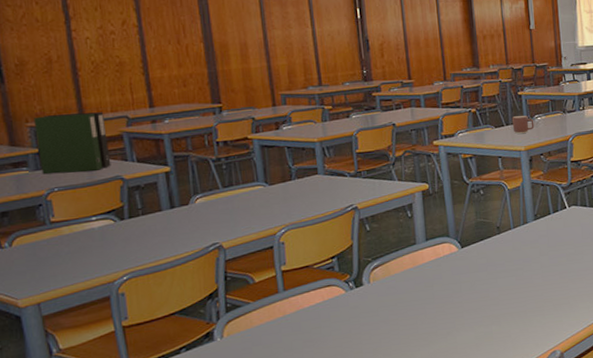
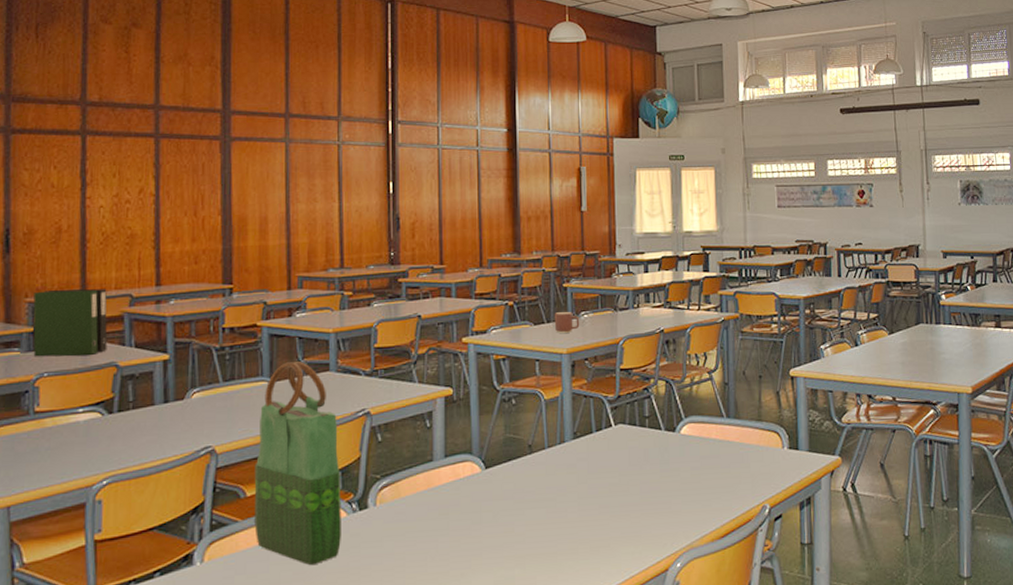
tote bag: none [259,167,343,334] -> present [254,360,342,565]

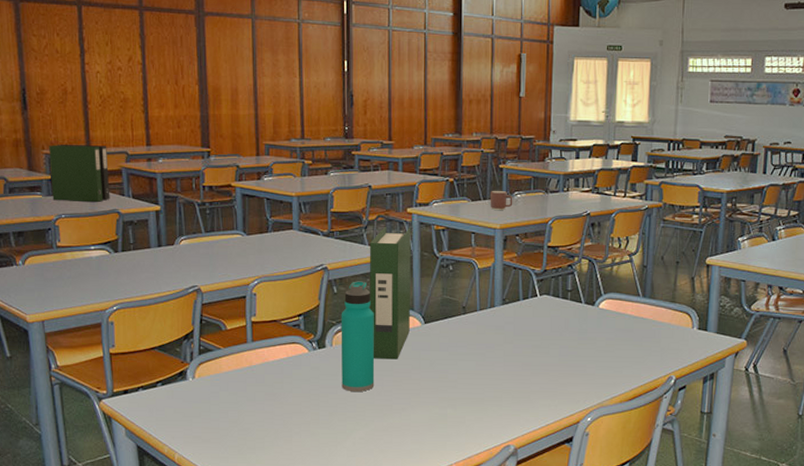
tote bag: present [254,360,342,565] -> none [233,218,304,389]
water bottle: none [386,425,427,560] -> present [341,281,375,392]
binder: none [419,359,468,517] -> present [369,227,411,360]

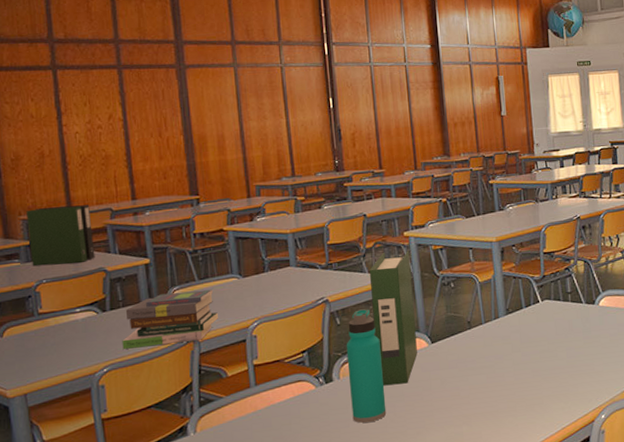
books: none [131,242,222,291] -> present [122,289,219,349]
mug: present [490,191,513,210] -> none [483,205,506,224]

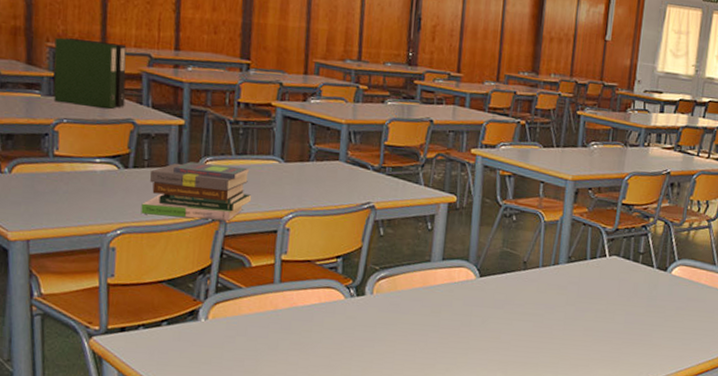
water bottle: present [346,309,387,423] -> none [379,224,424,347]
binder: present [369,251,418,386] -> none [418,167,474,314]

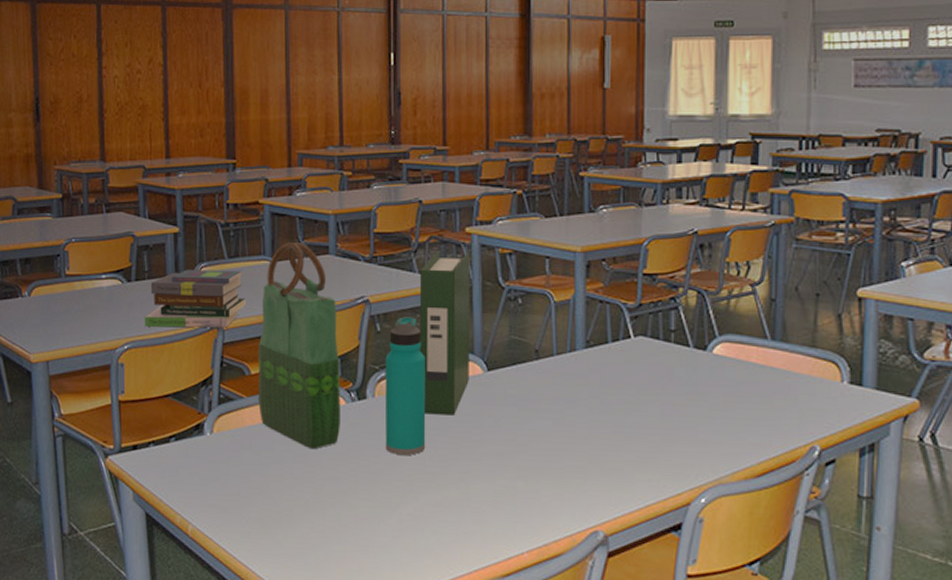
binder: present [53,37,127,109] -> none [61,159,125,224]
tote bag: none [257,145,343,338] -> present [258,241,341,449]
water bottle: none [379,224,424,347] -> present [385,317,426,455]
binder: none [418,167,474,314] -> present [419,251,470,416]

